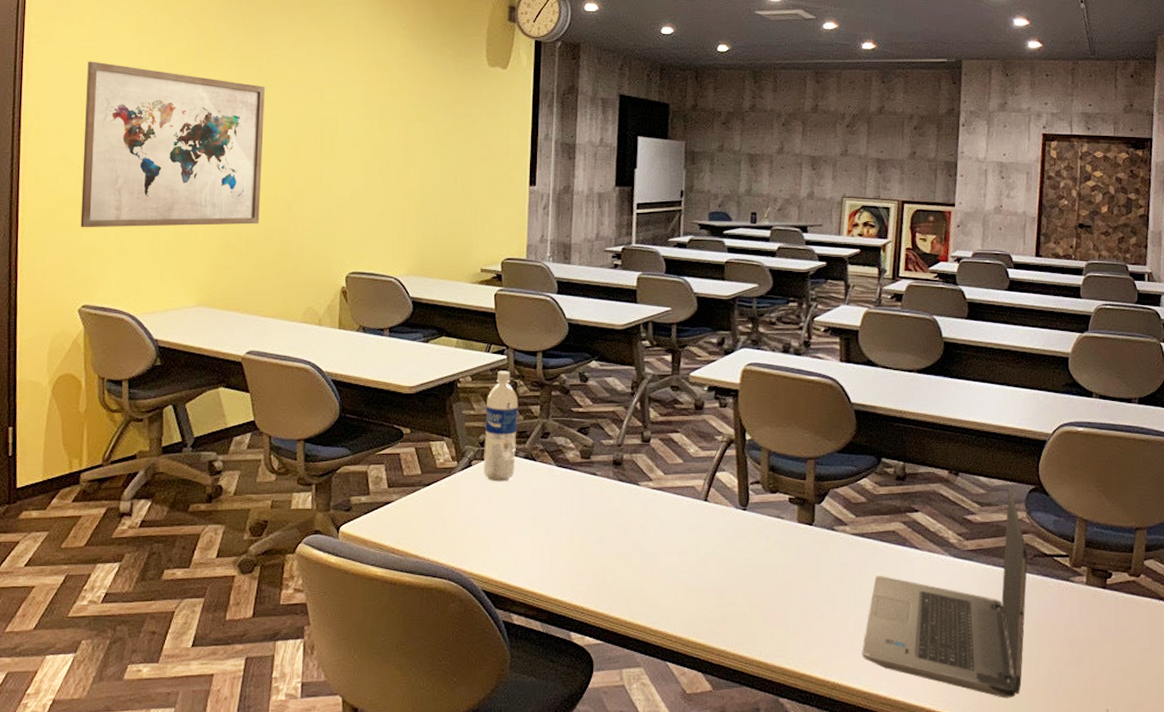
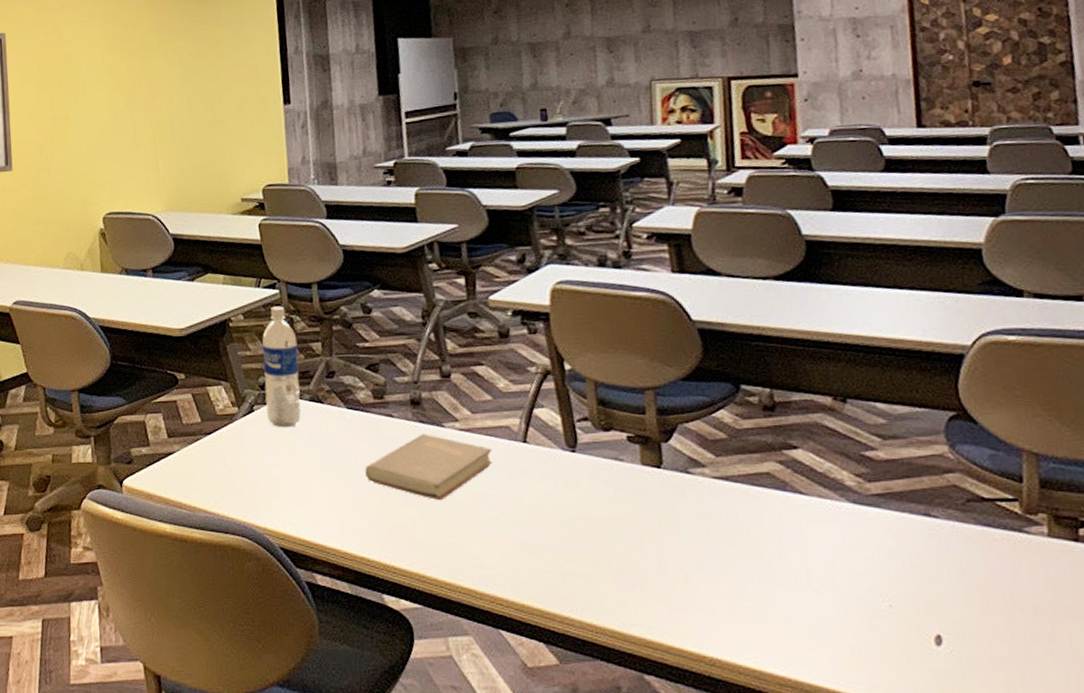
book: none [567,491,678,550] -> present [365,434,492,501]
laptop computer: present [862,486,1028,698] -> none [744,413,971,682]

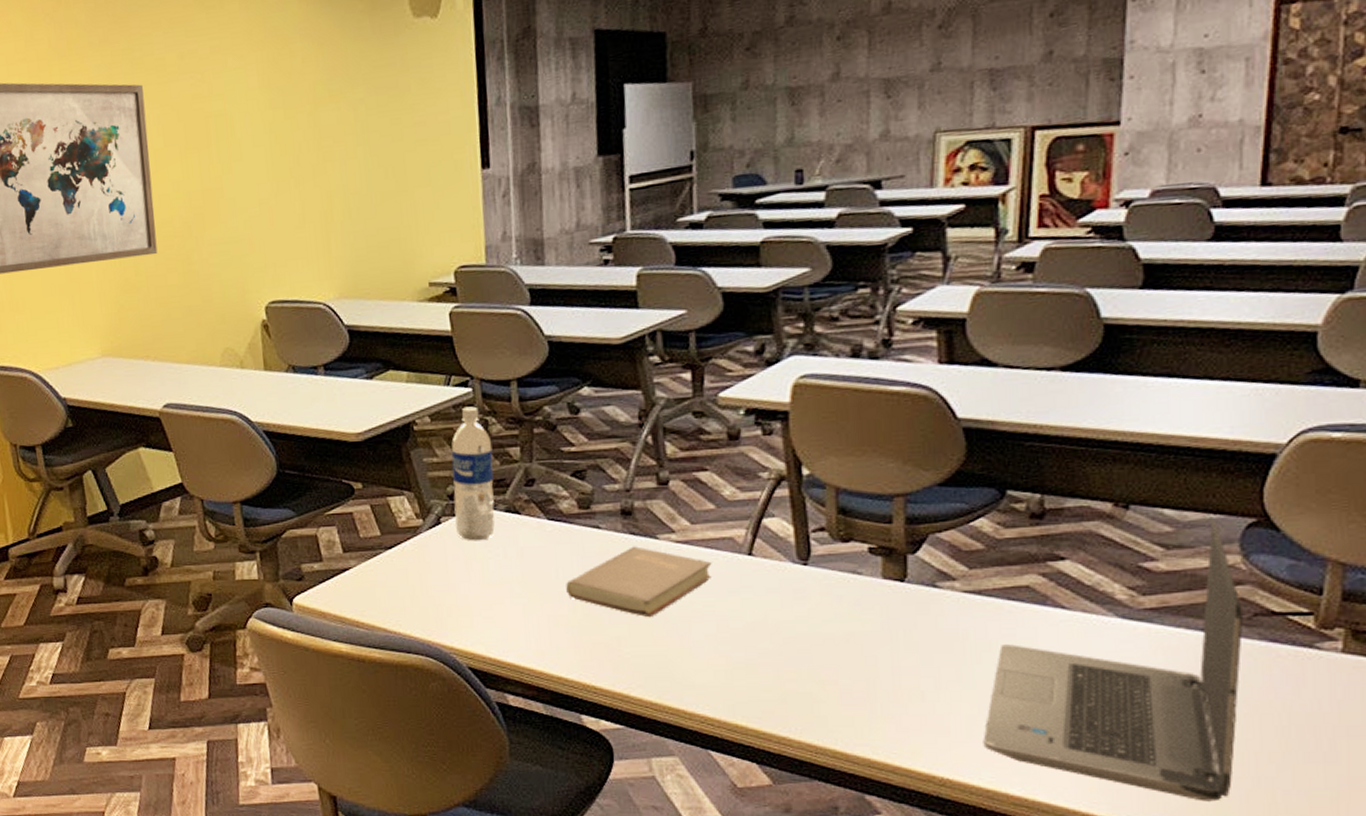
laptop computer: none [744,413,971,682] -> present [983,520,1244,802]

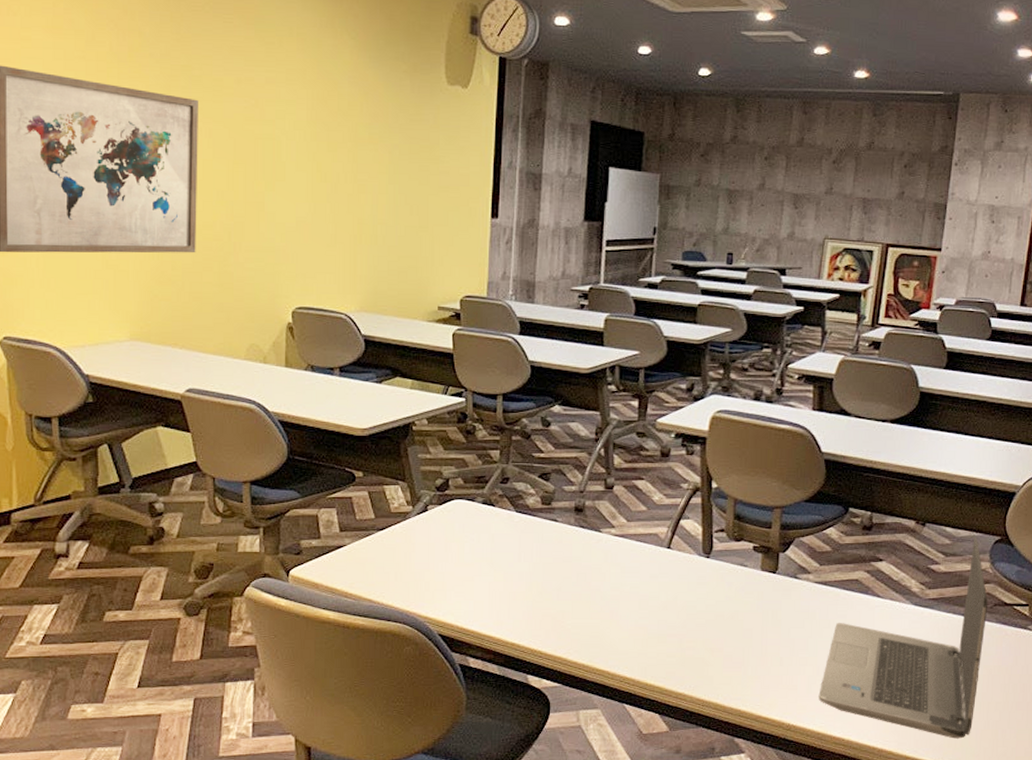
water bottle: present [451,406,495,541] -> none [440,413,477,527]
book: present [566,546,712,618] -> none [526,537,640,596]

